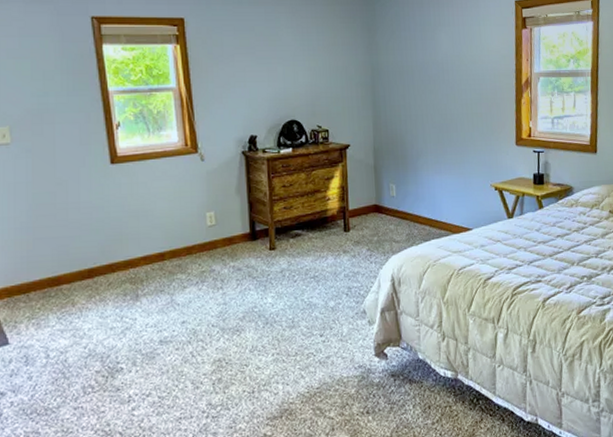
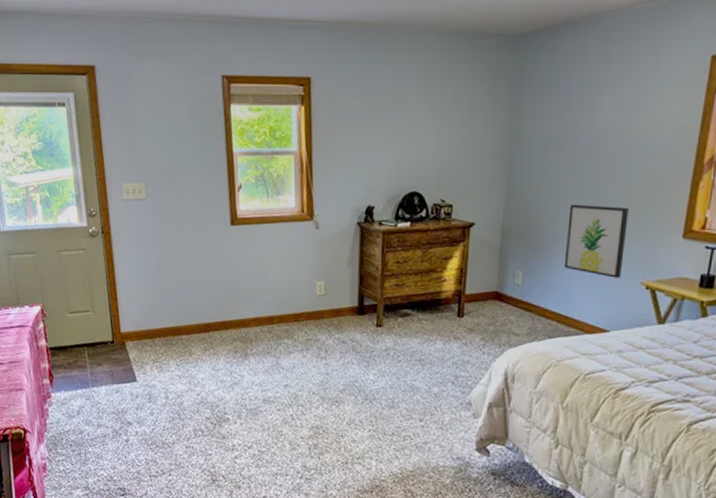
wall art: none [426,122,475,183] -> present [564,204,629,278]

